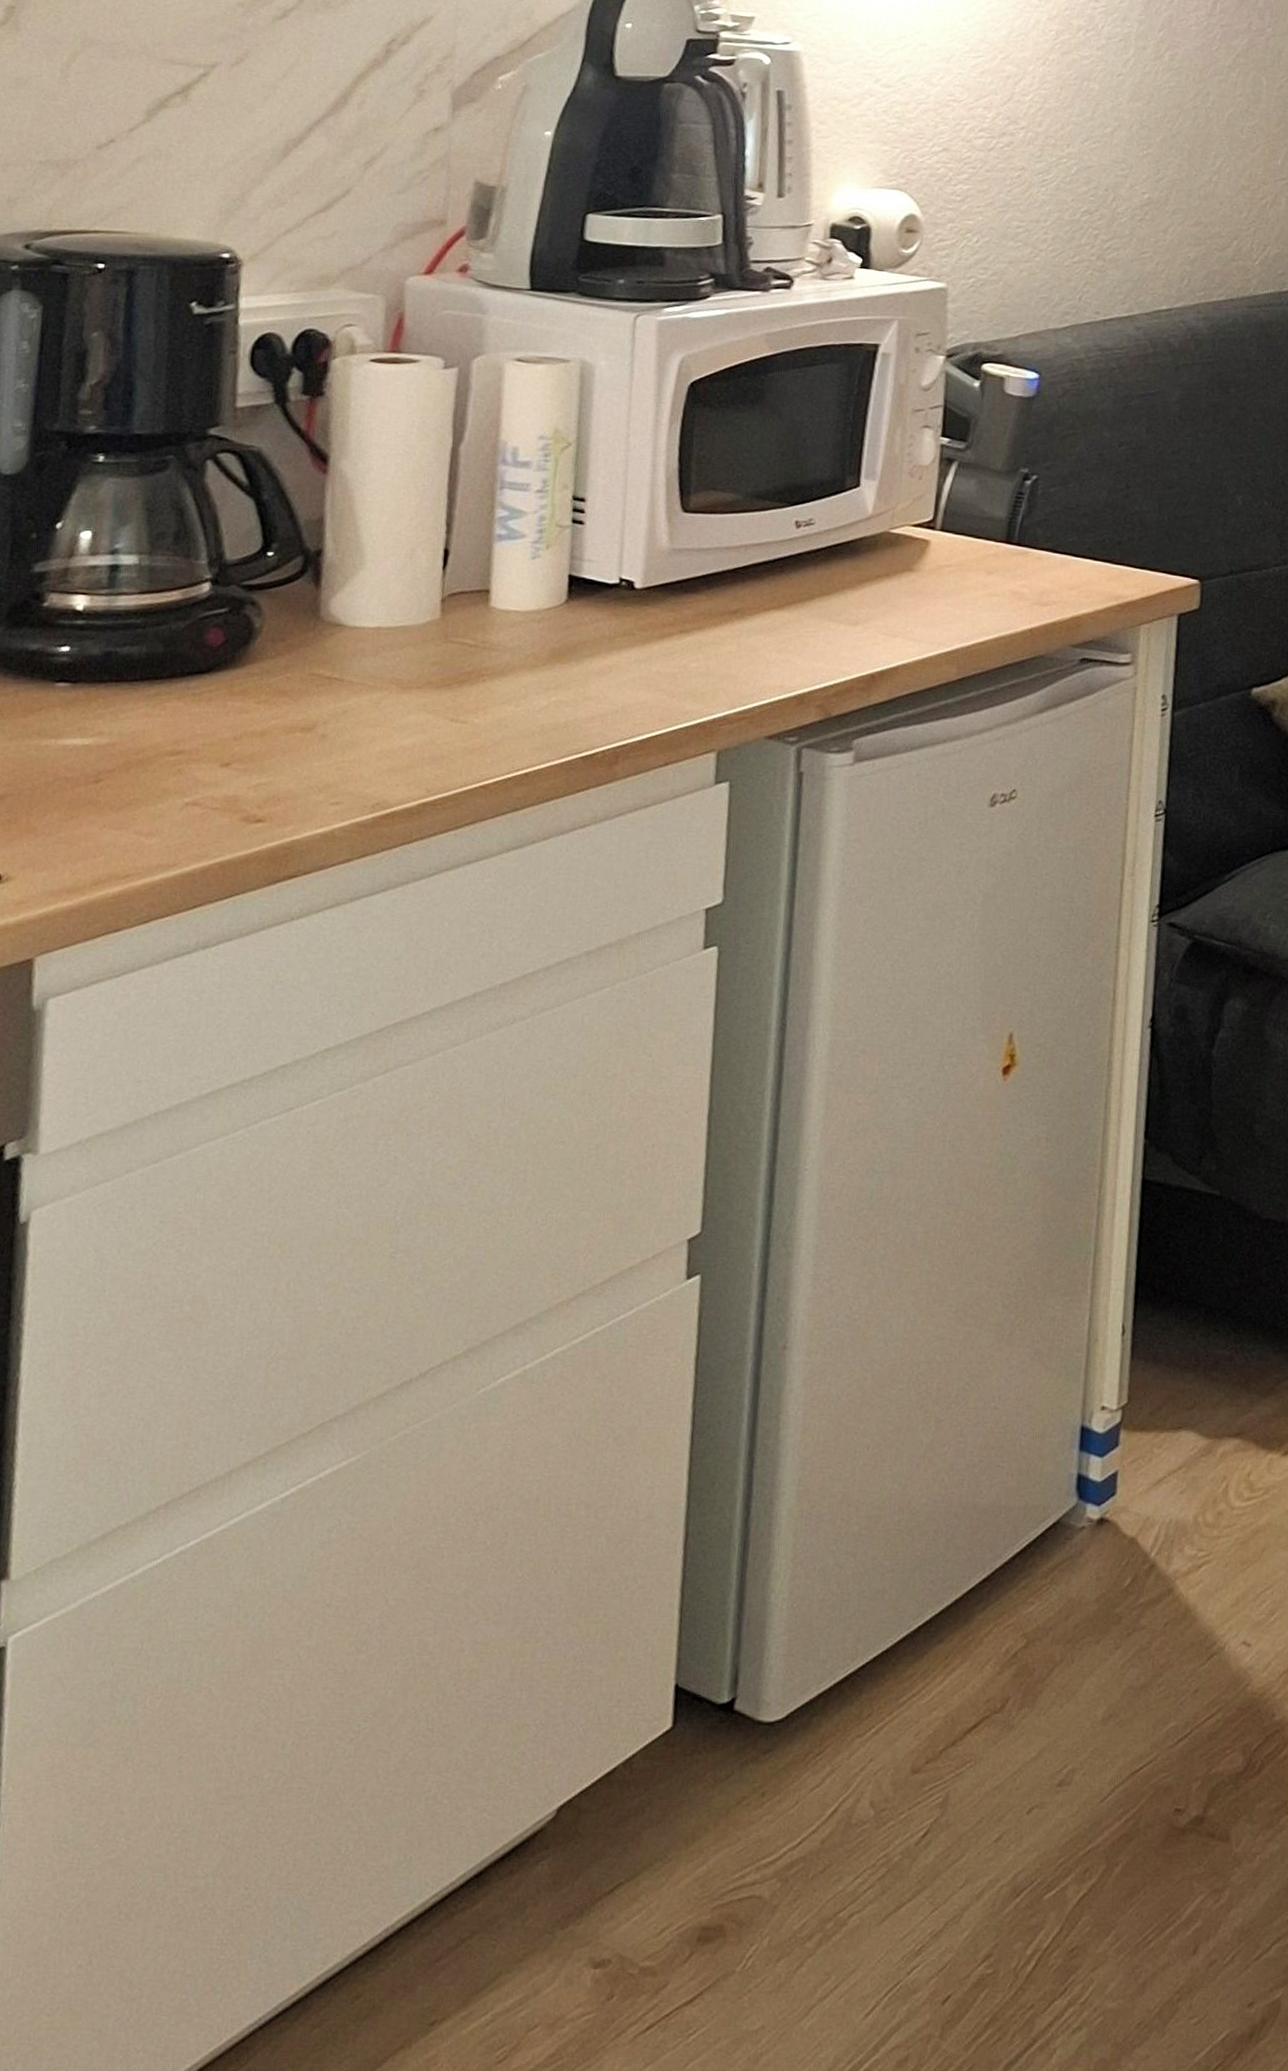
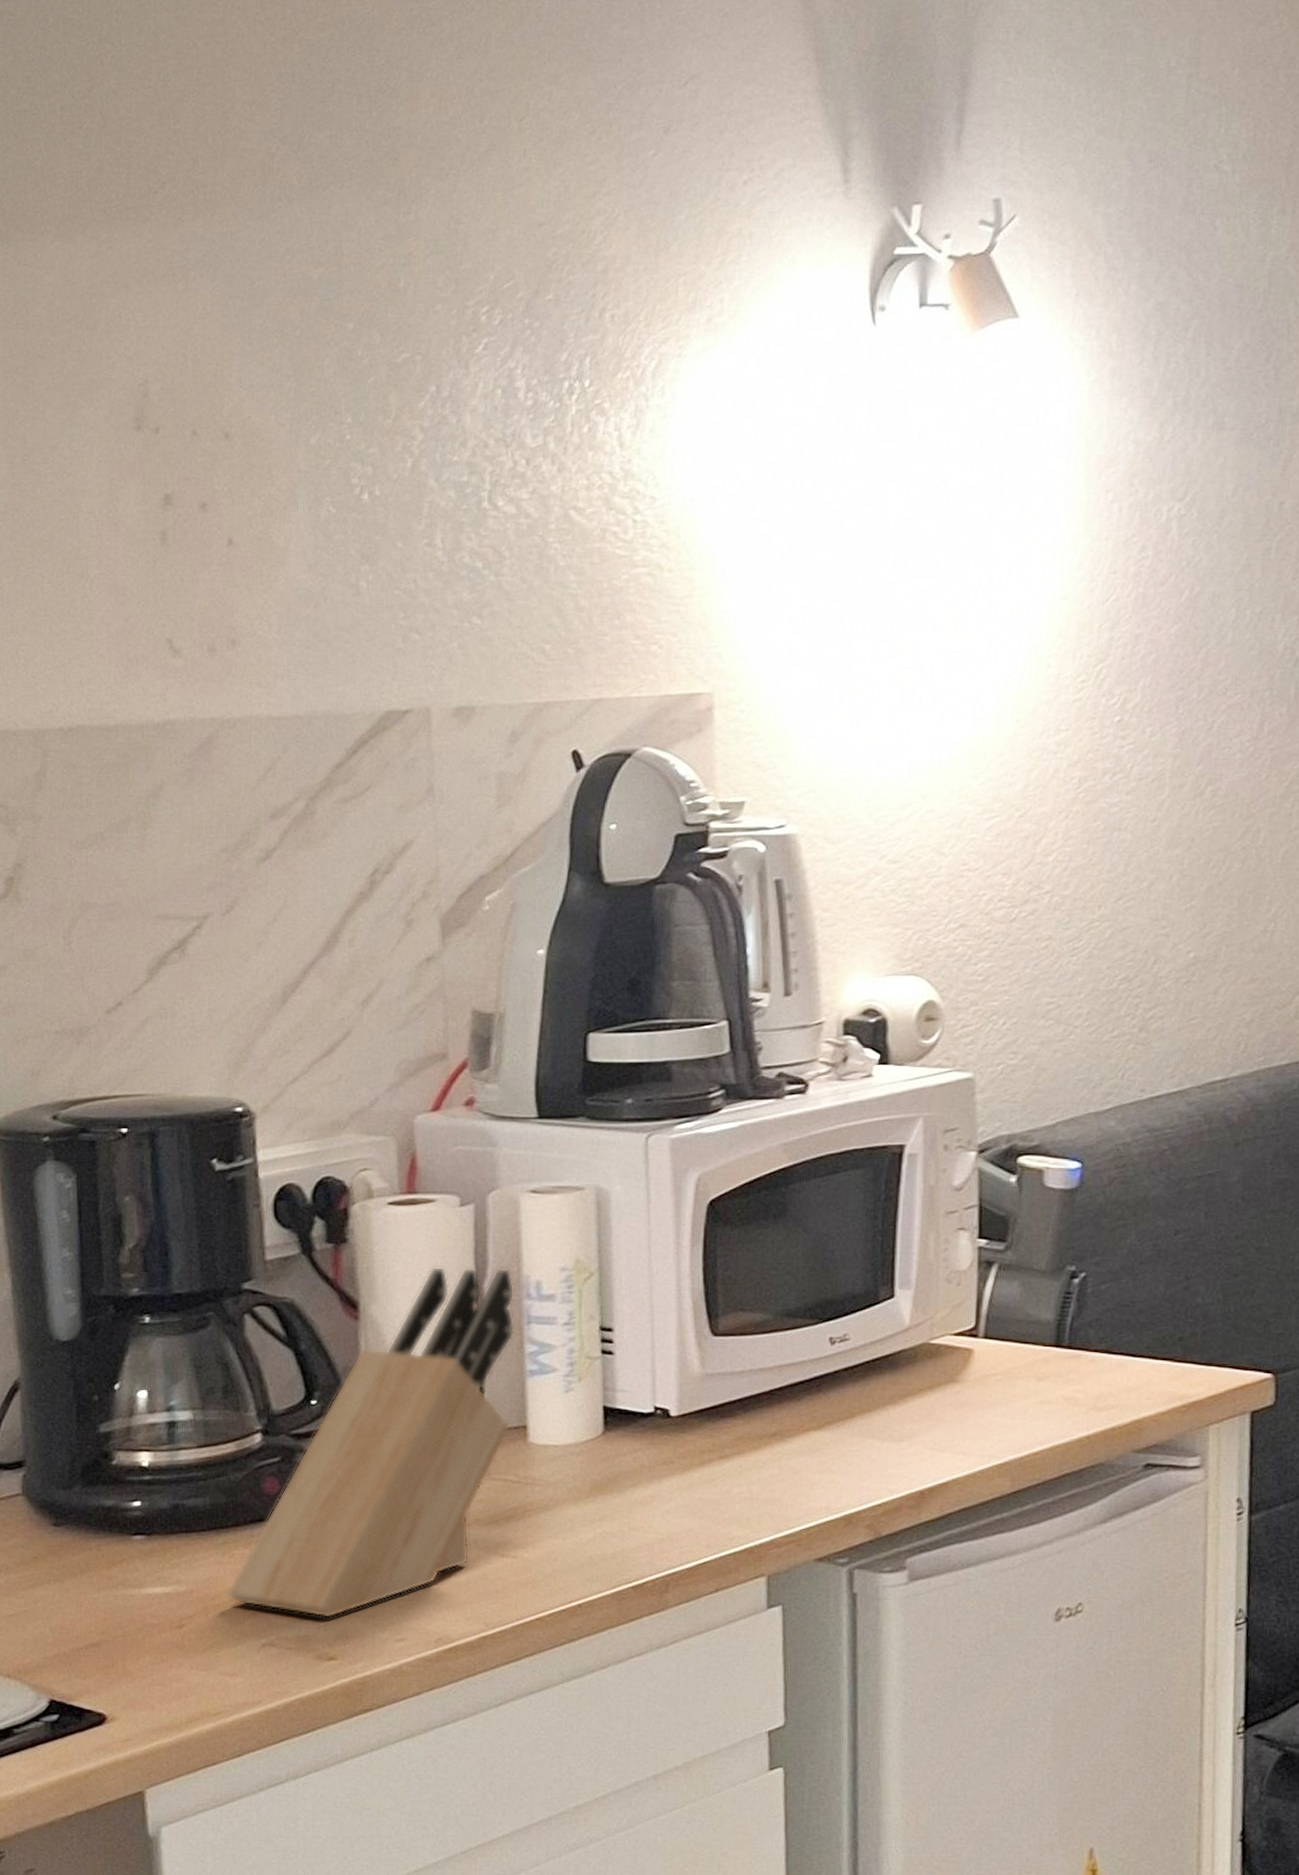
knife block: none [153,425,491,779] -> present [227,1266,515,1619]

